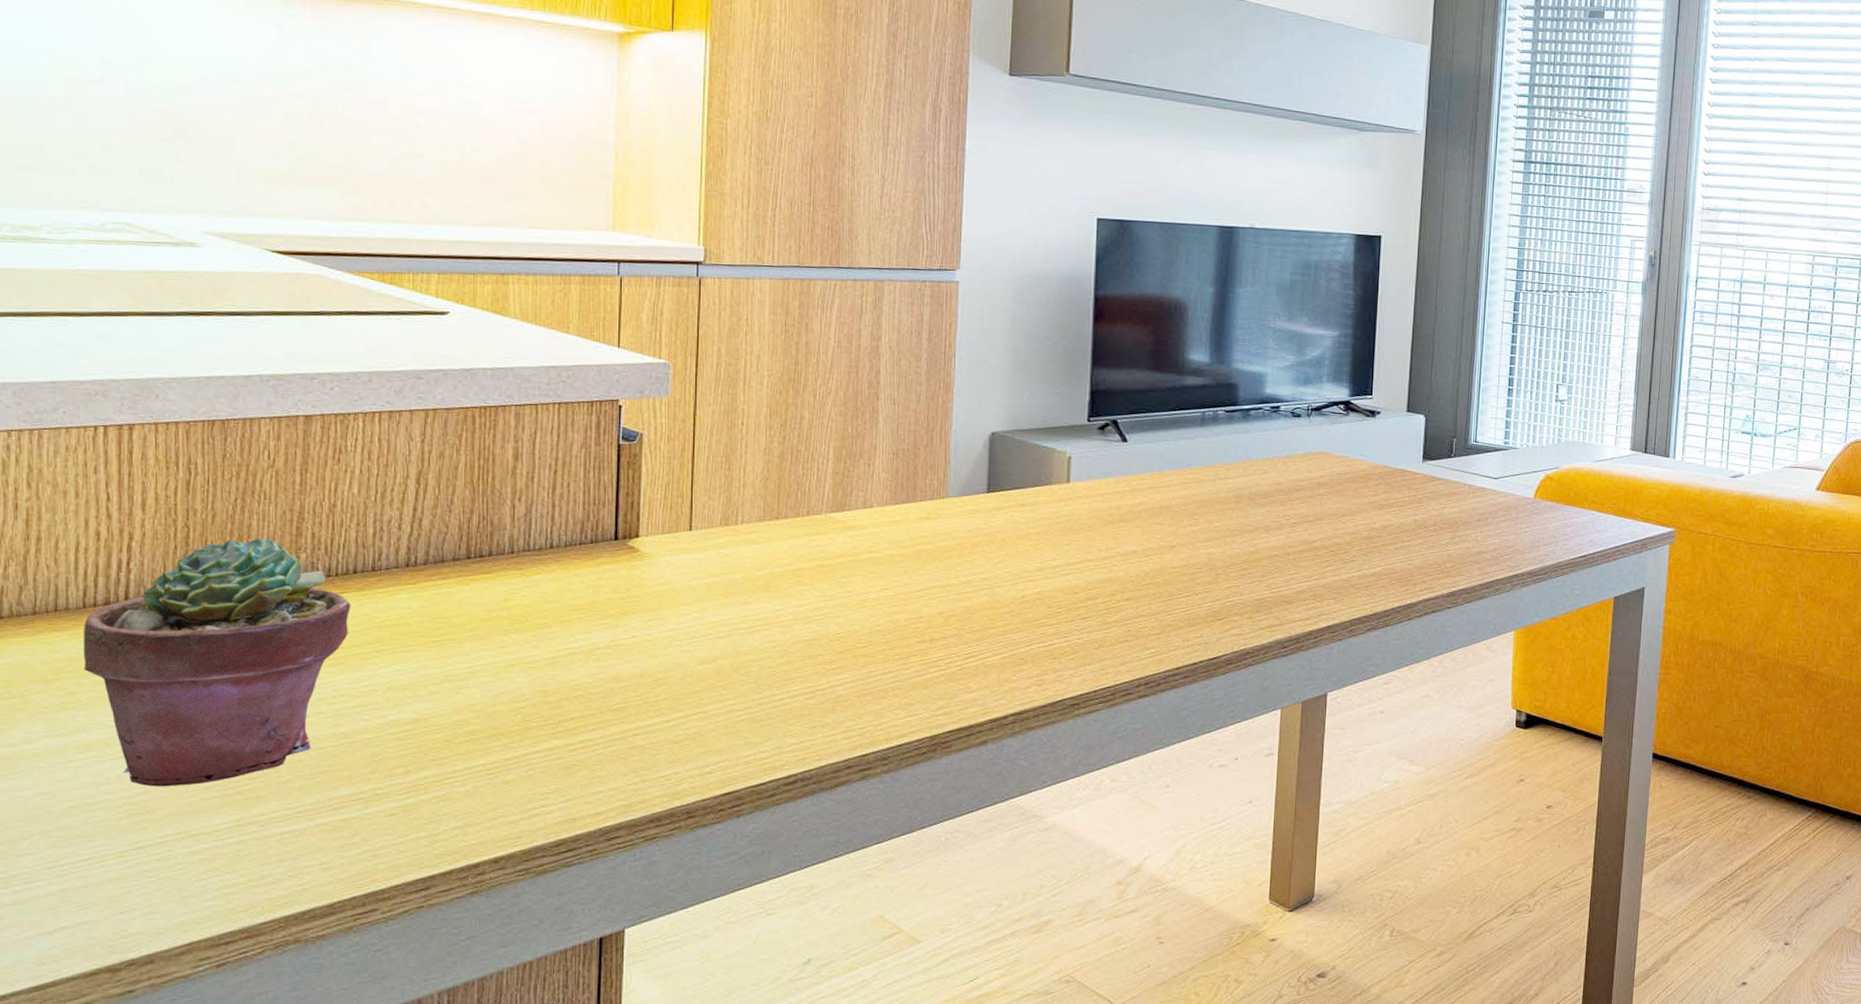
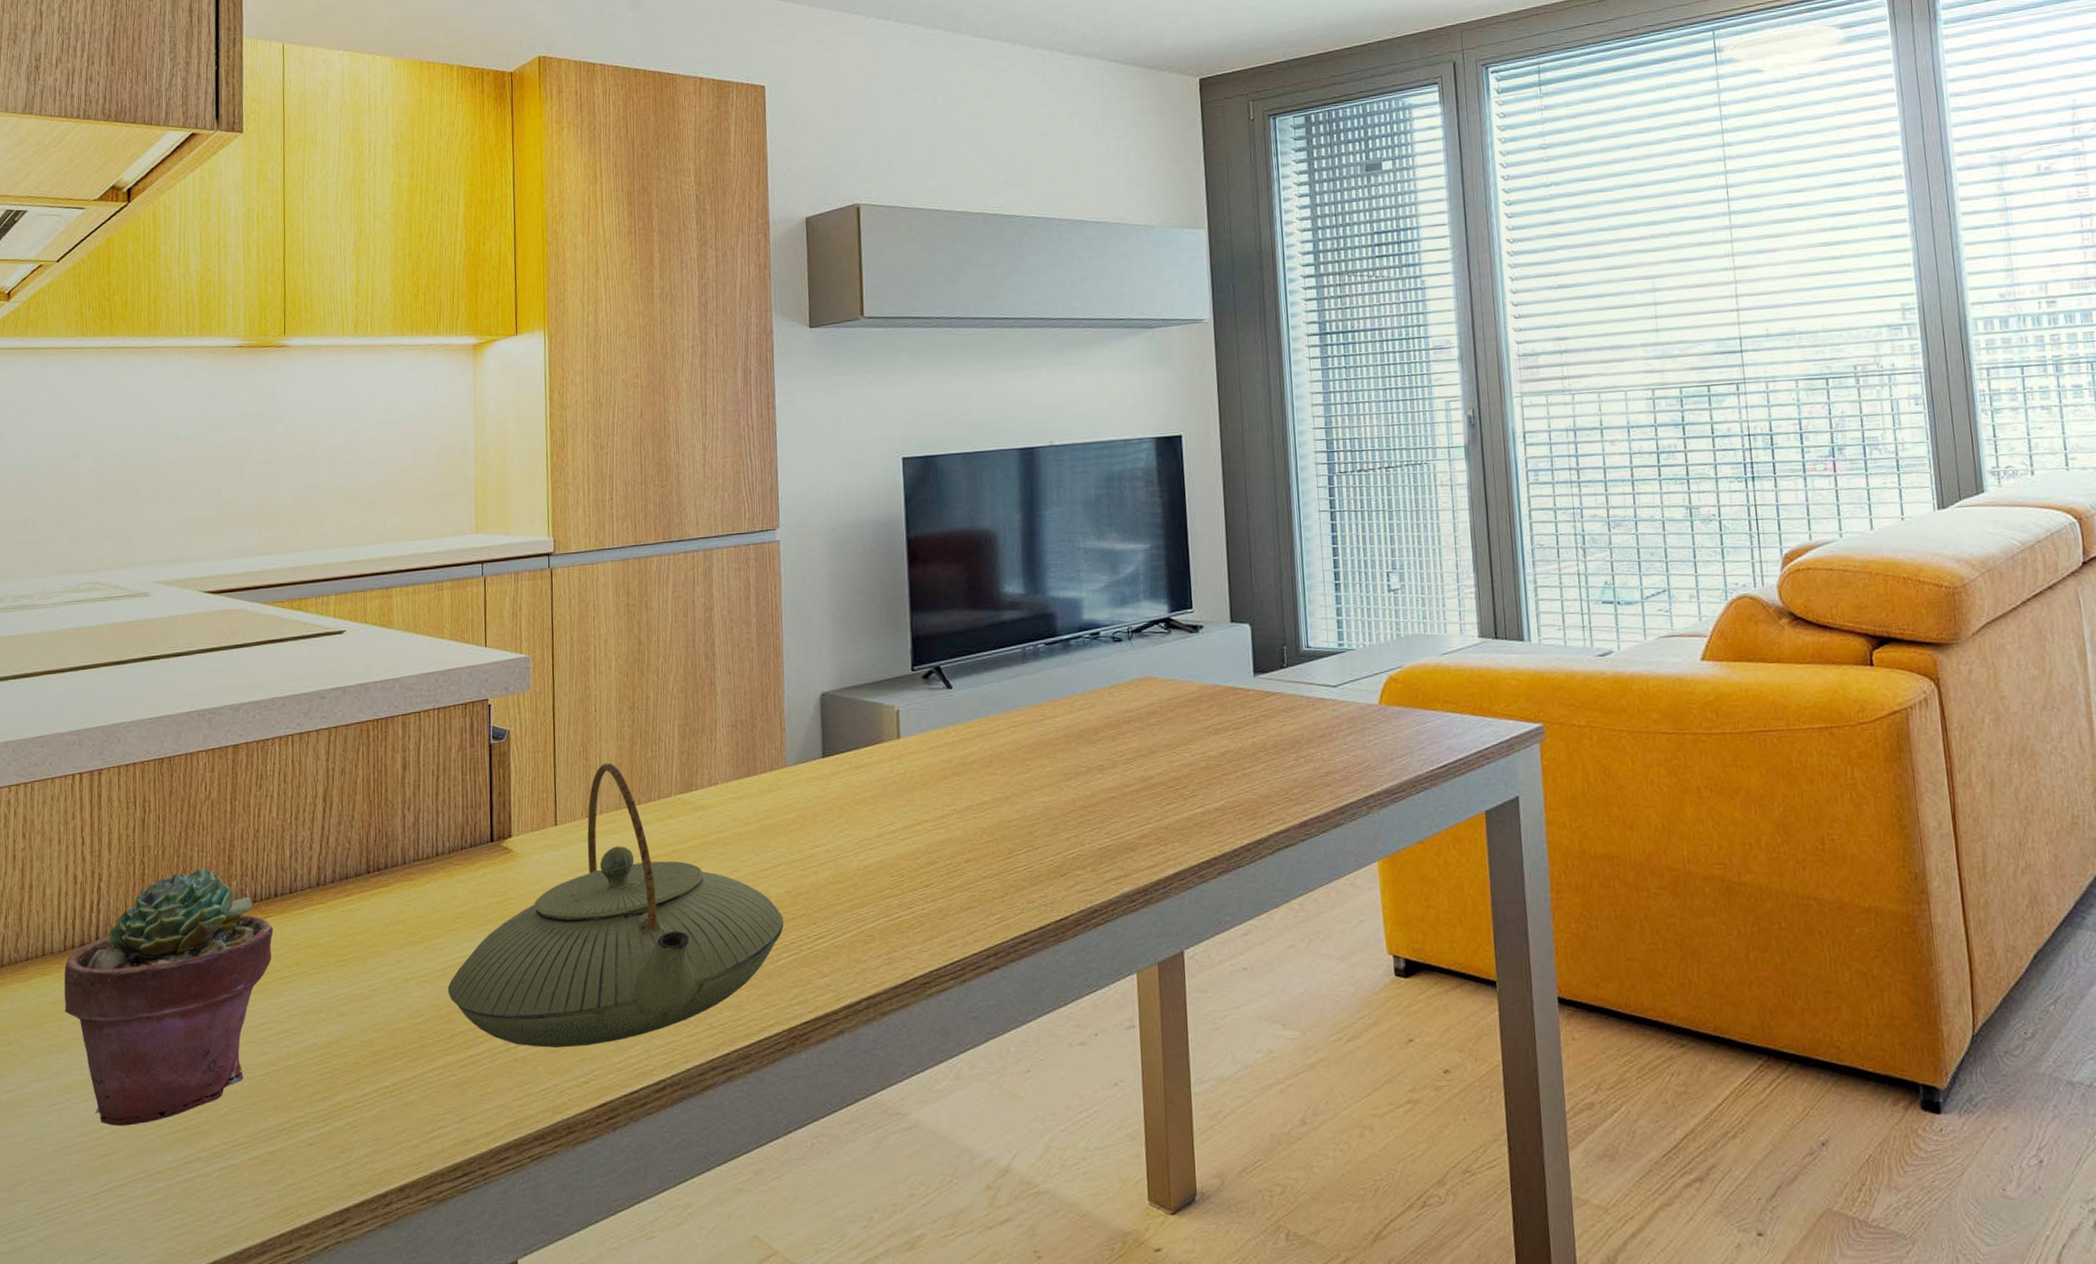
teapot: none [557,475,933,739] -> present [447,763,784,1048]

